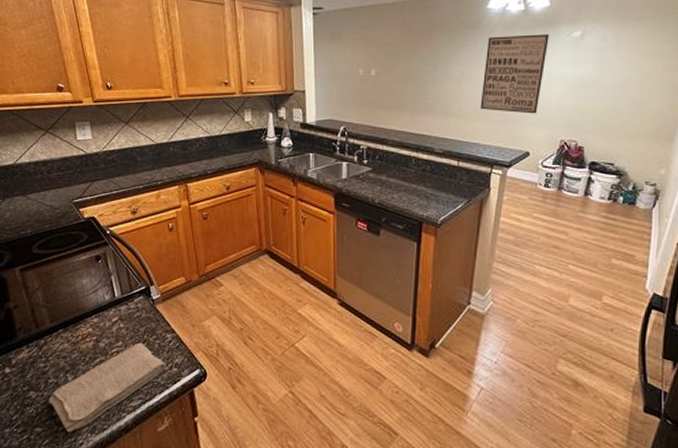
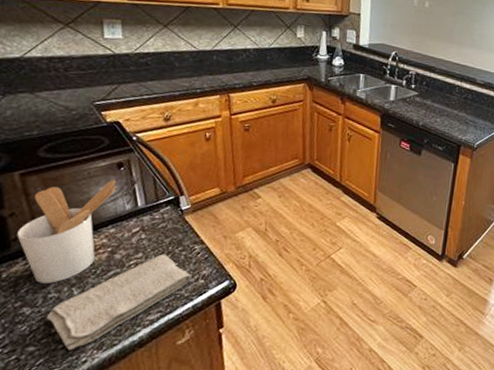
utensil holder: none [21,272,97,370] -> present [17,179,117,283]

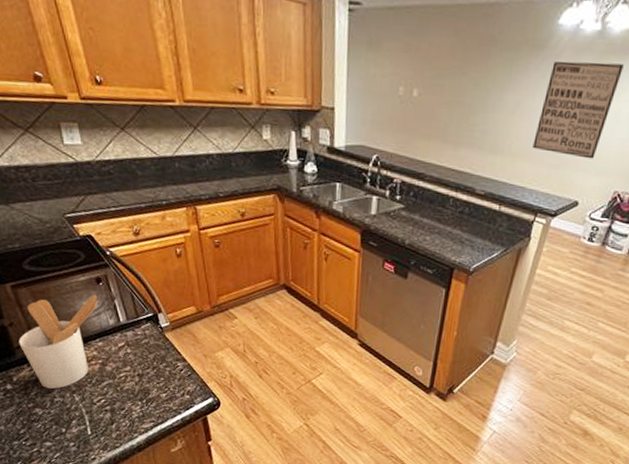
washcloth: present [46,254,192,351] -> none [56,368,178,448]

